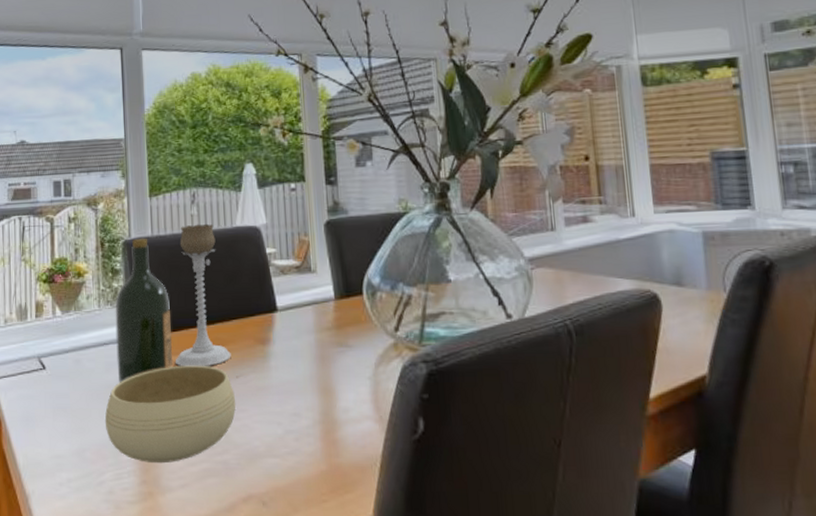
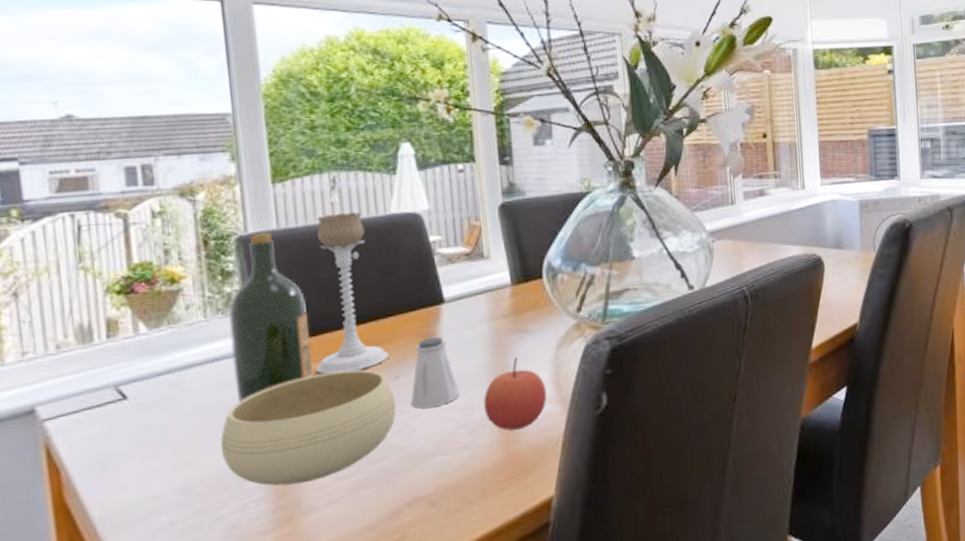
saltshaker: none [247,343,289,409] -> present [410,337,460,409]
apple: none [309,370,366,443] -> present [483,357,547,431]

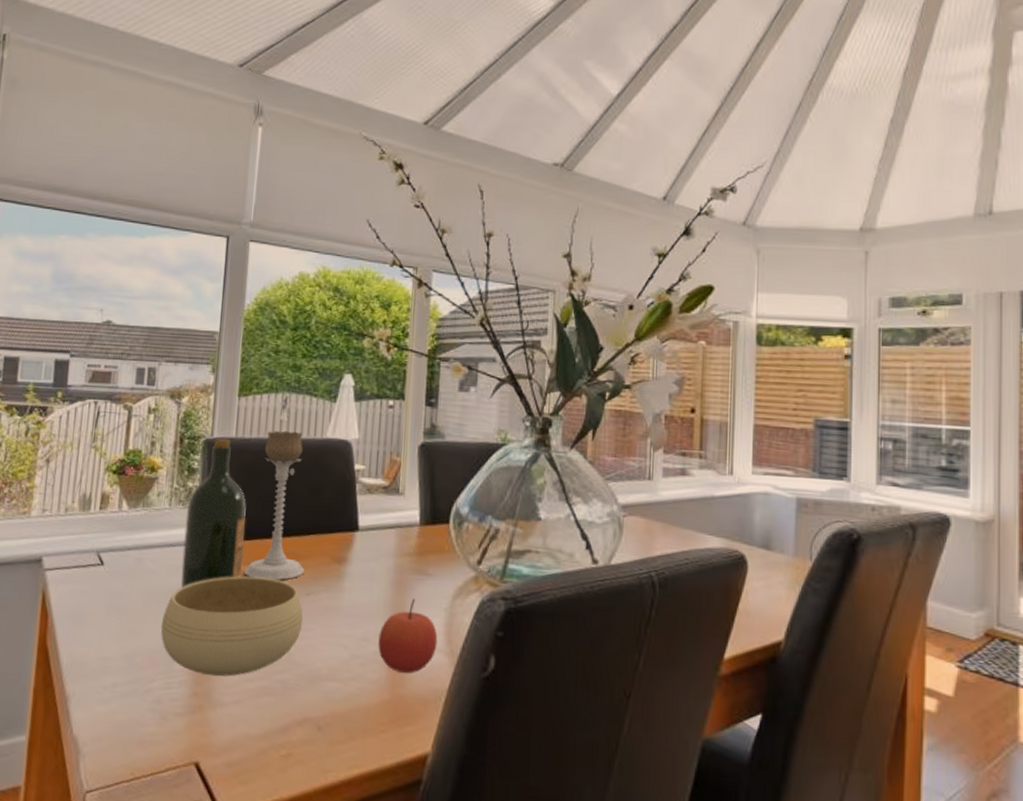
saltshaker: present [410,337,460,409] -> none [315,562,359,631]

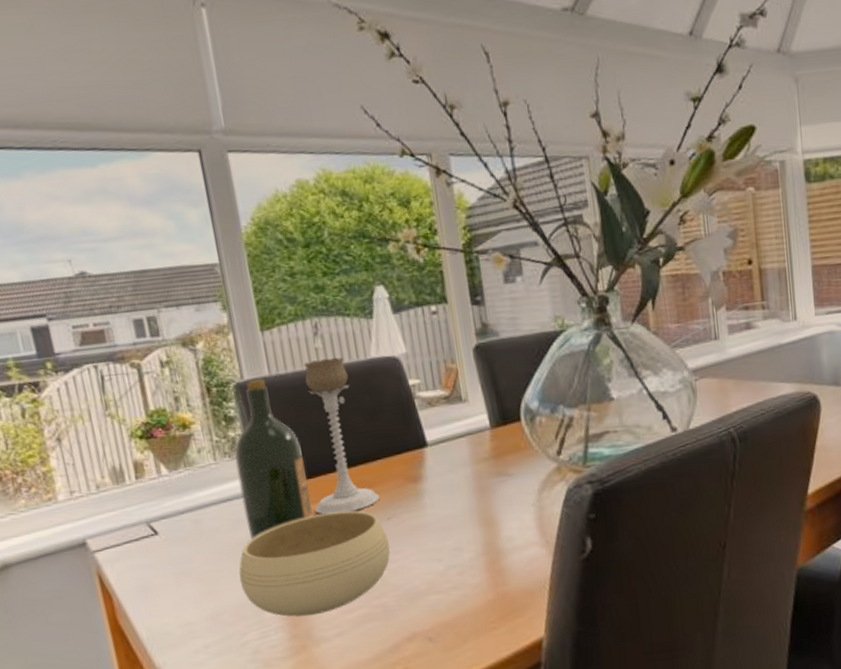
apple: present [378,598,438,673] -> none [471,500,532,572]

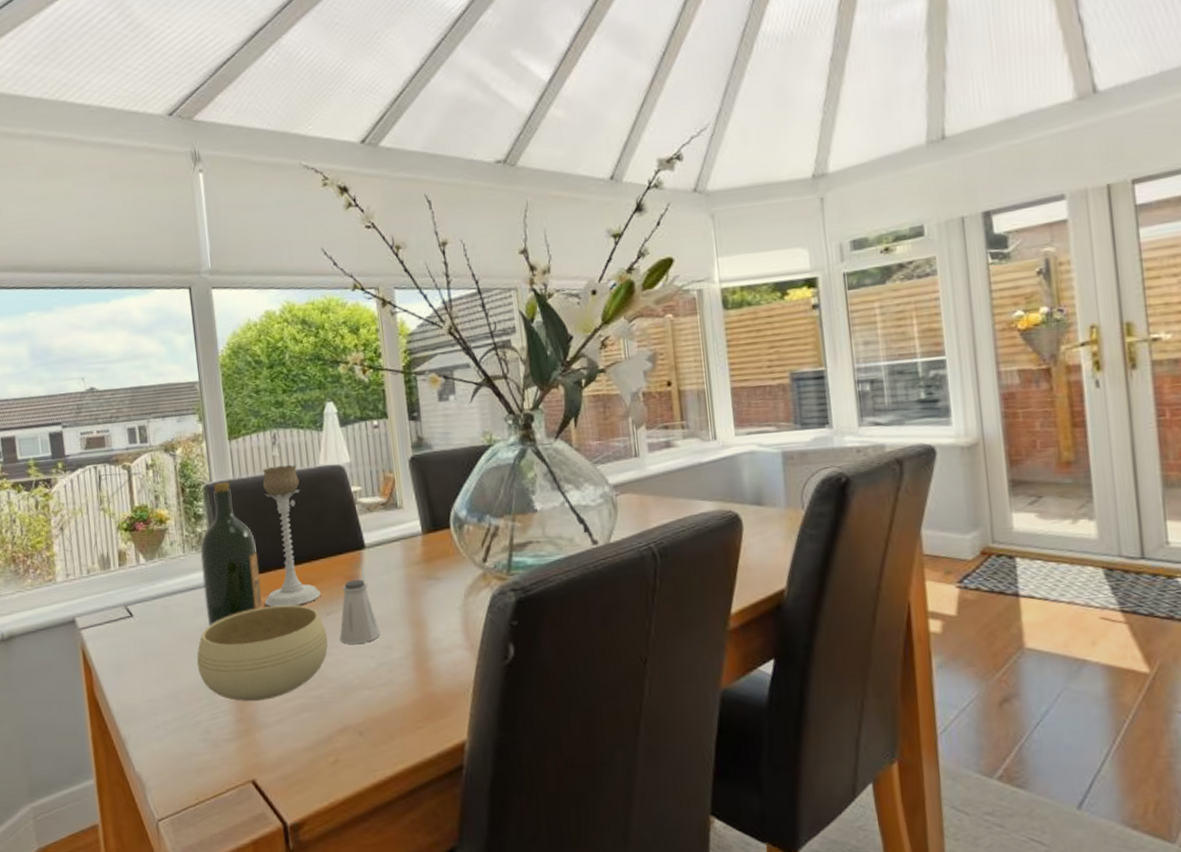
saltshaker: none [402,479,448,549] -> present [339,579,380,644]

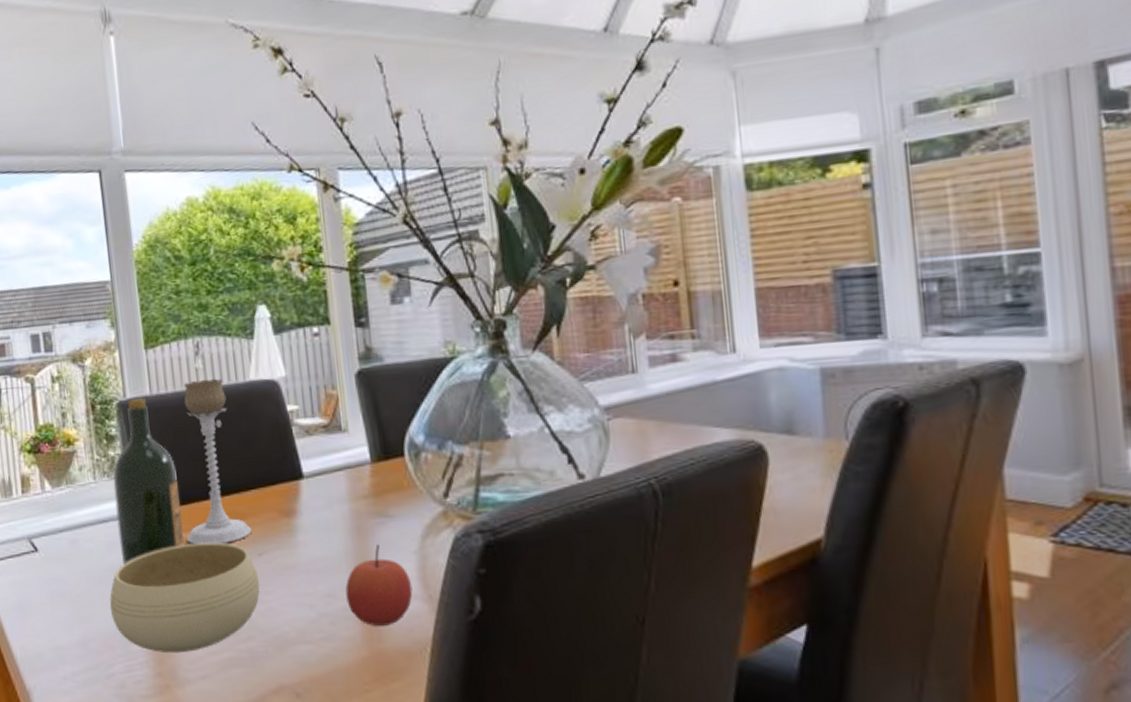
saltshaker: present [339,579,380,644] -> none [273,515,321,590]
apple: none [401,602,458,672] -> present [345,544,413,626]

